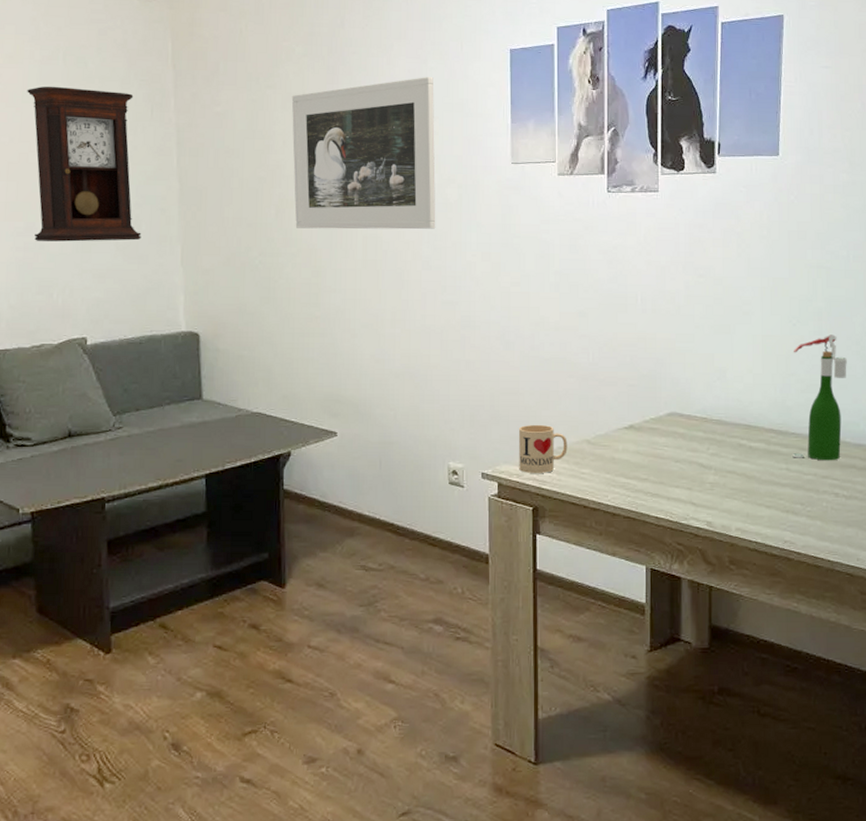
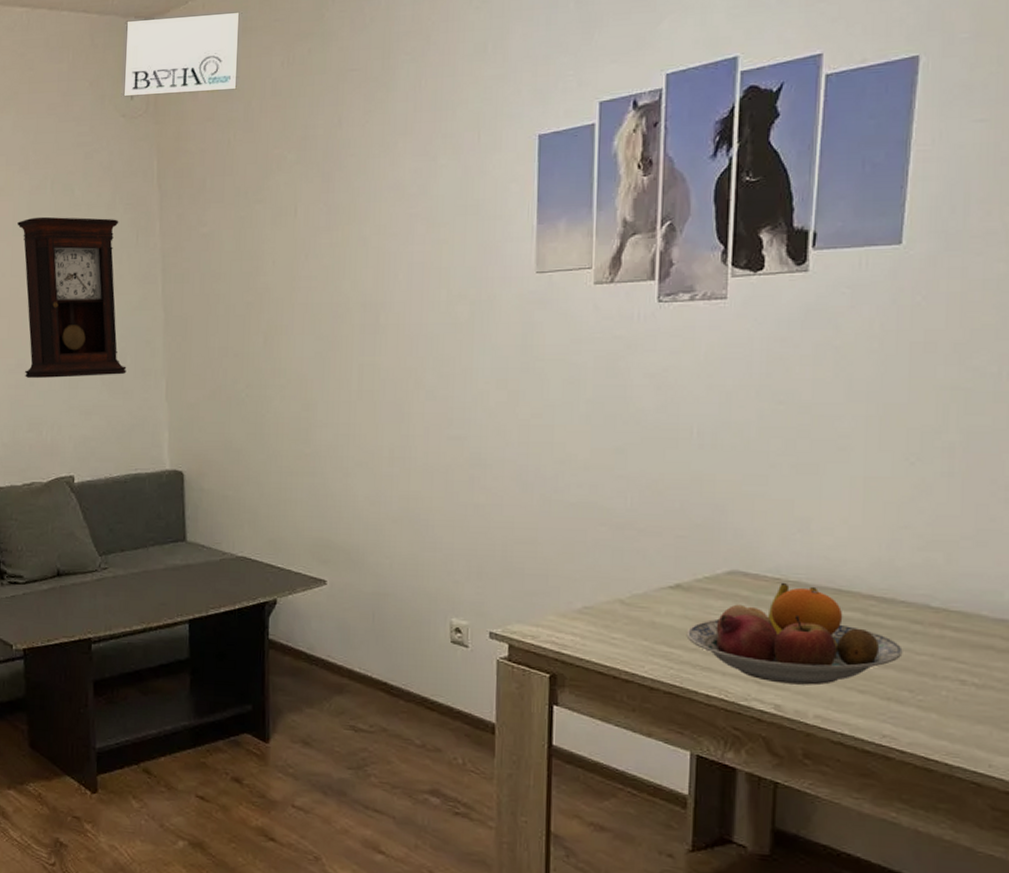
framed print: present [291,76,436,230] -> none [282,175,445,357]
mug: present [519,424,568,473] -> none [534,579,596,636]
fruit bowl: none [639,421,795,504] -> present [686,582,903,686]
wine bottle: present [792,335,847,461] -> none [900,476,989,639]

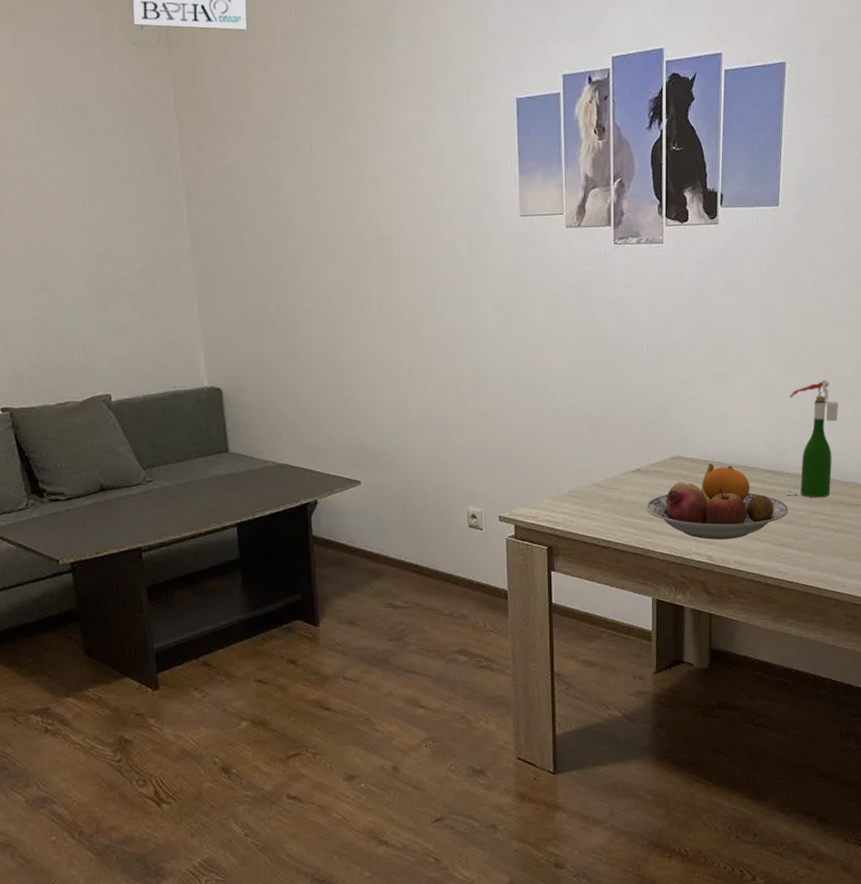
pendulum clock: present [17,216,127,378] -> none [28,138,157,299]
wine bottle: none [900,476,989,639] -> present [786,380,838,498]

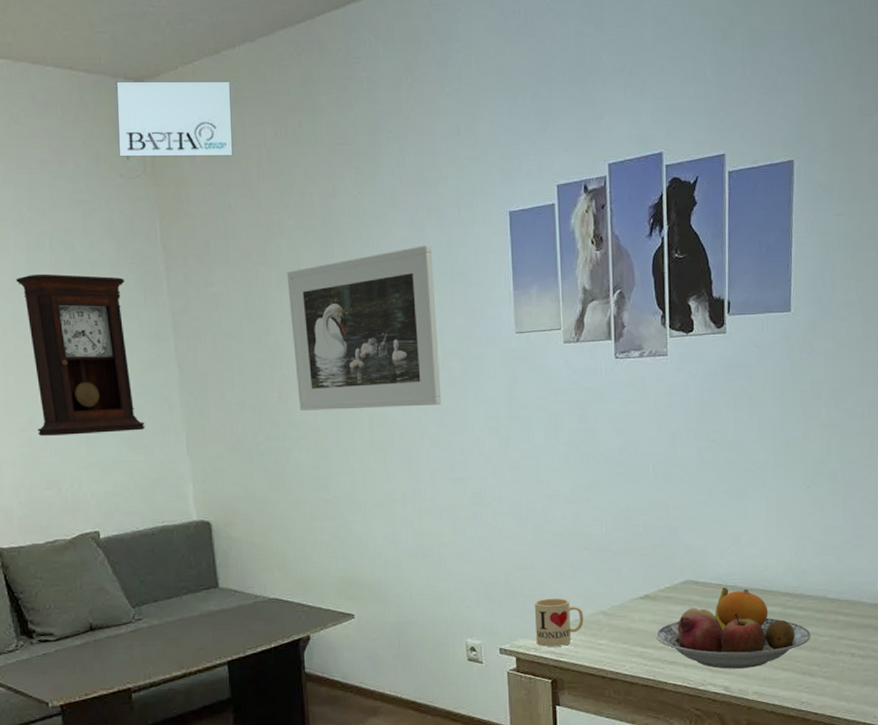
pendulum clock: none [28,138,157,299] -> present [16,273,145,436]
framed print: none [299,126,448,284] -> present [286,244,442,411]
mug: none [533,469,579,515] -> present [535,598,584,647]
wine bottle: present [786,380,838,498] -> none [808,495,863,622]

